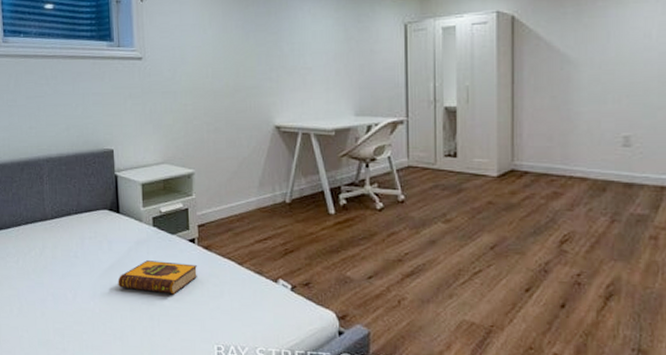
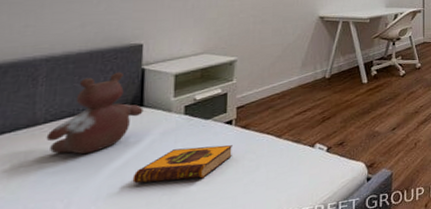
stuffed bear: none [54,176,120,253] -> present [46,71,144,155]

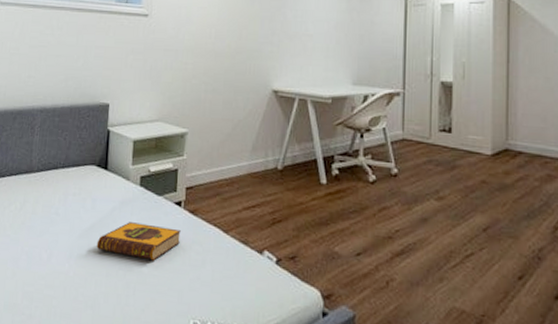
stuffed bear: present [46,71,144,155] -> none [38,130,108,210]

